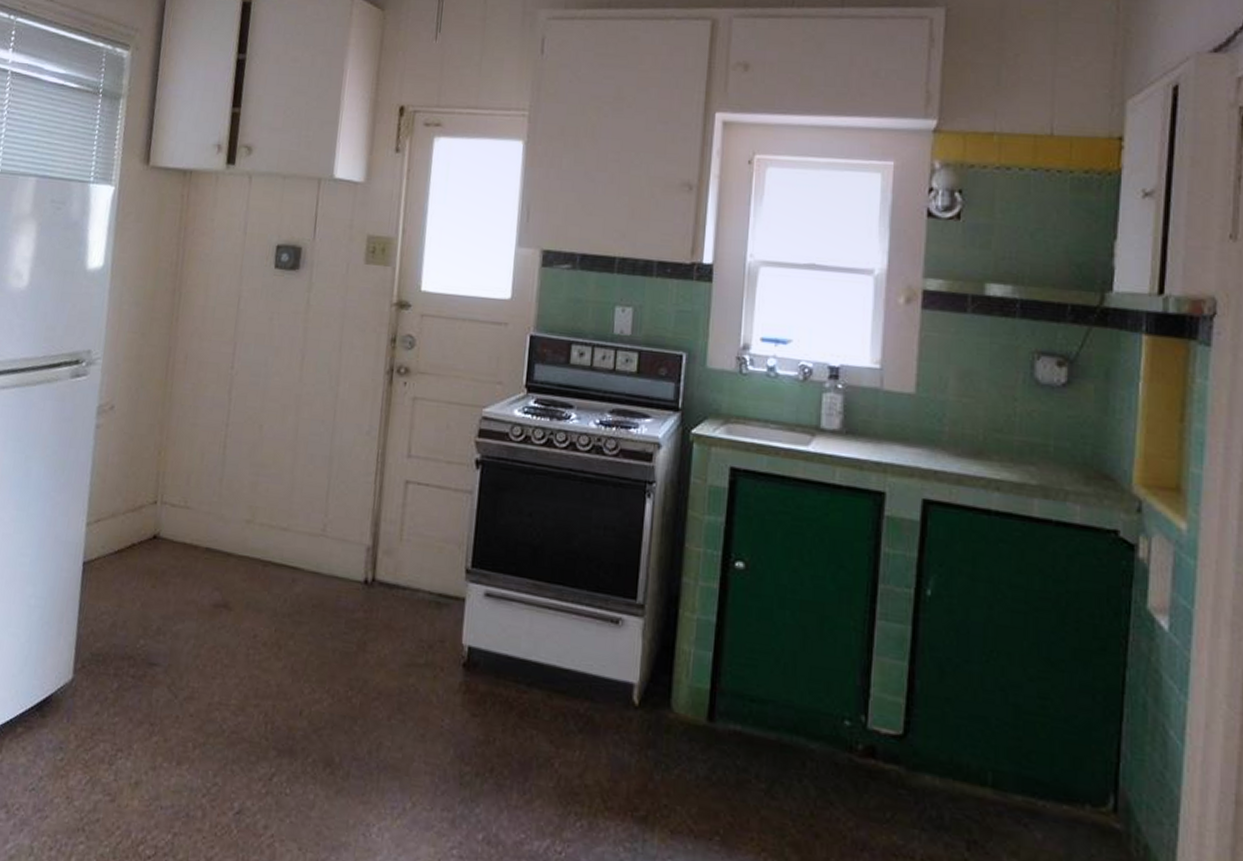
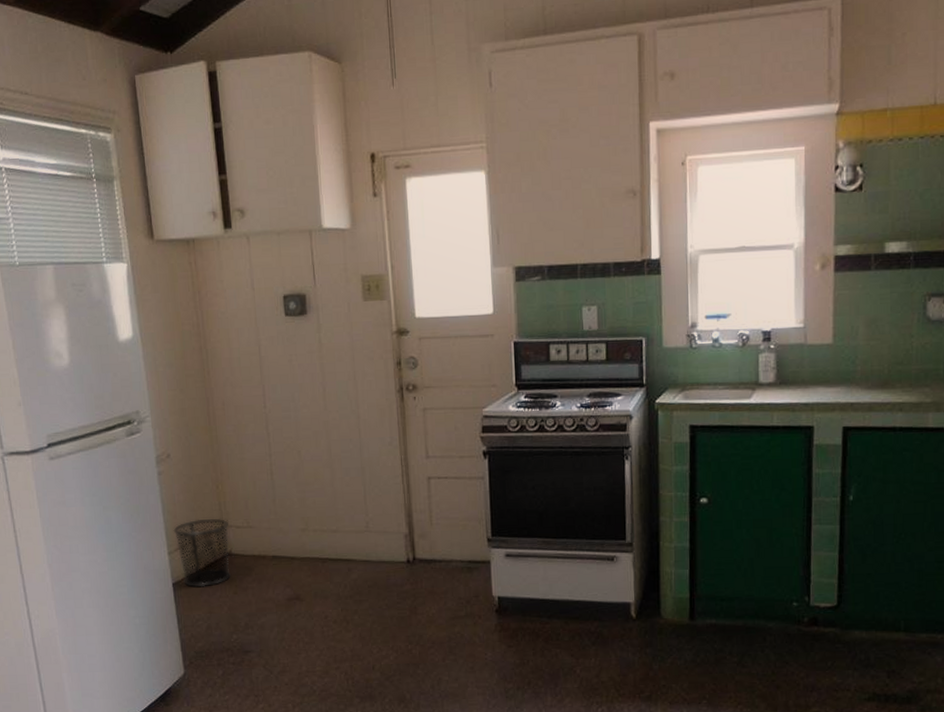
waste bin: none [96,487,164,573] -> present [173,519,231,588]

